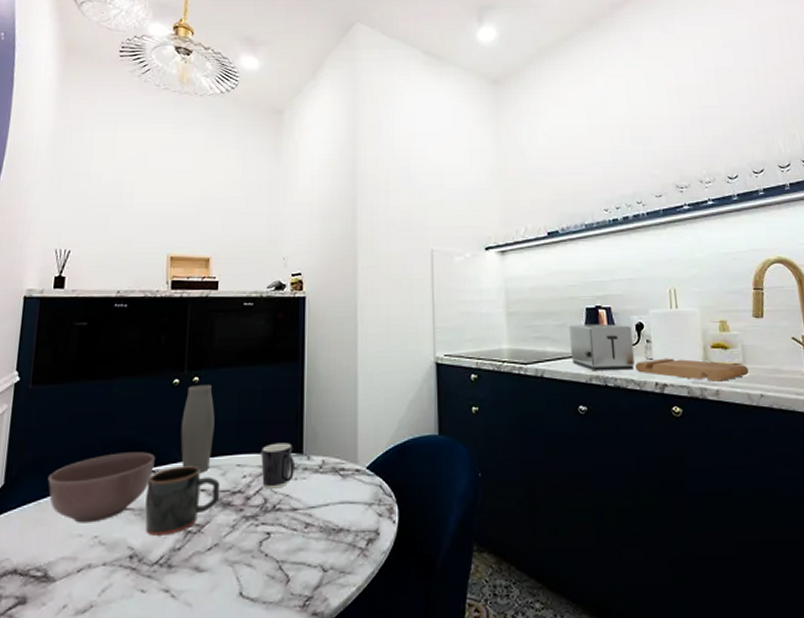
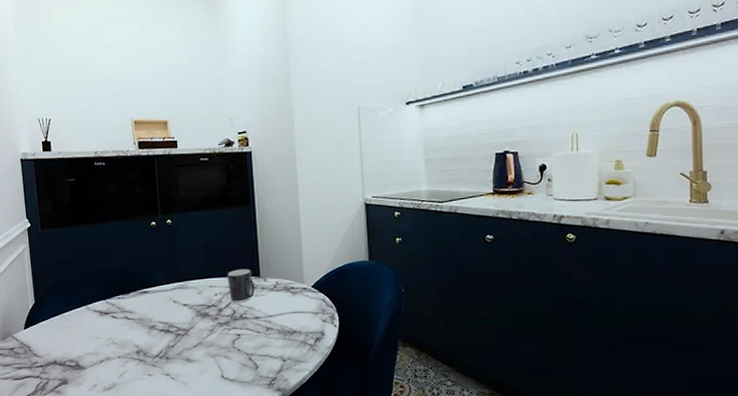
bowl: present [47,452,156,523] -> none [66,277,146,330]
mug: present [145,466,221,536] -> none [142,287,199,337]
vase: present [180,385,215,474] -> none [161,226,189,293]
toaster: present [569,324,635,372] -> none [480,166,536,207]
cutting board: present [635,358,749,382] -> none [536,194,637,213]

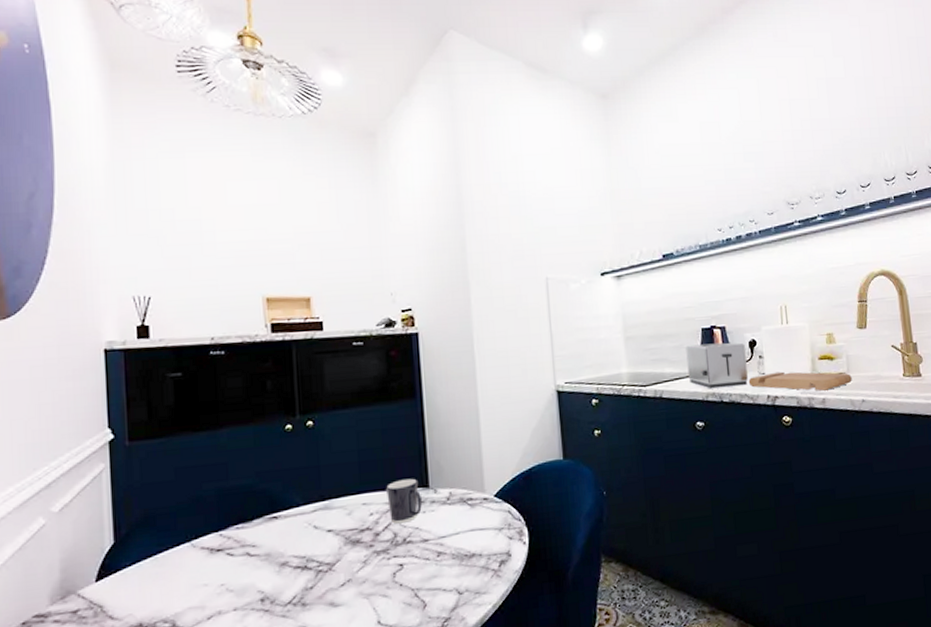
toaster: none [480,166,536,207] -> present [686,342,748,389]
cutting board: none [536,194,637,213] -> present [748,371,852,391]

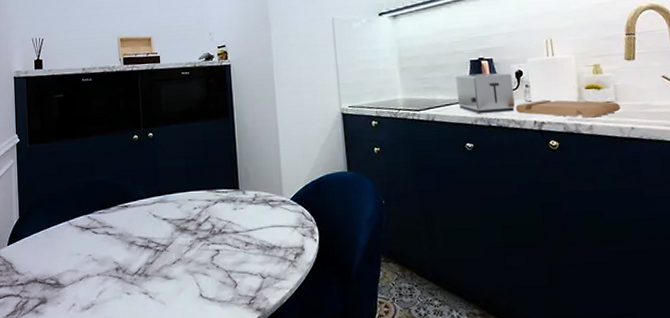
mug: present [386,478,422,524] -> none [206,181,234,217]

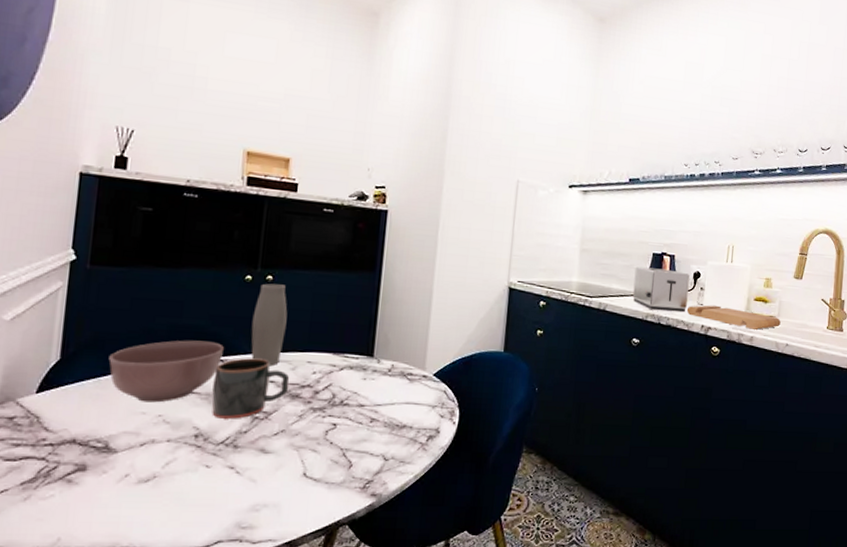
bowl: none [50,191,127,246] -> present [108,340,225,403]
mug: none [122,201,178,254] -> present [211,358,290,419]
vase: none [143,139,169,207] -> present [251,283,288,367]

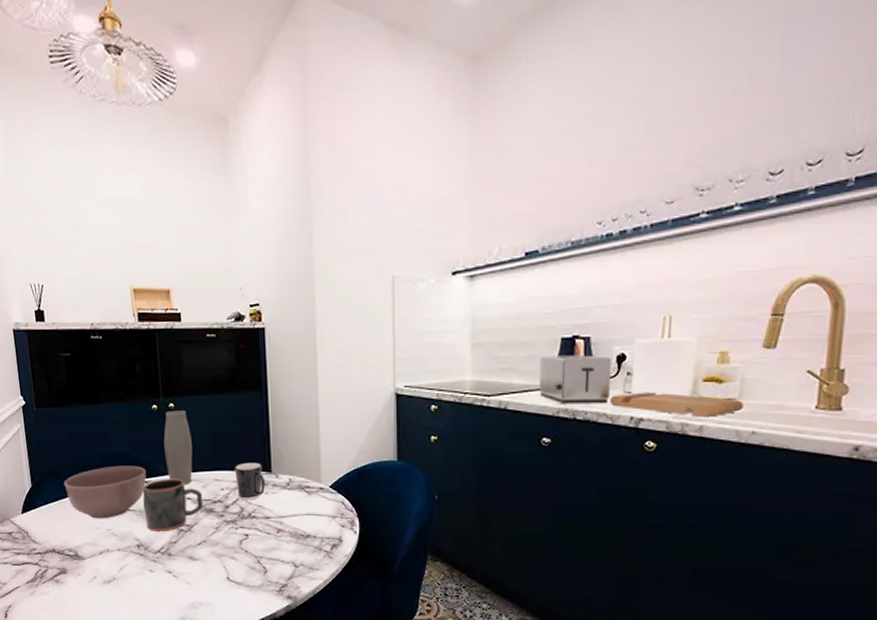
mug: none [331,345,365,386] -> present [235,462,265,500]

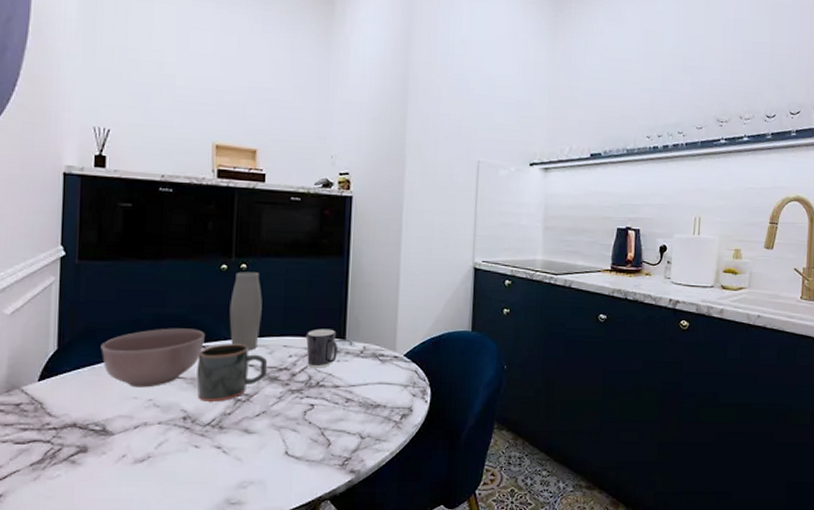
toaster: present [539,355,611,405] -> none [598,242,656,287]
cutting board: present [609,392,744,417] -> none [653,278,752,302]

